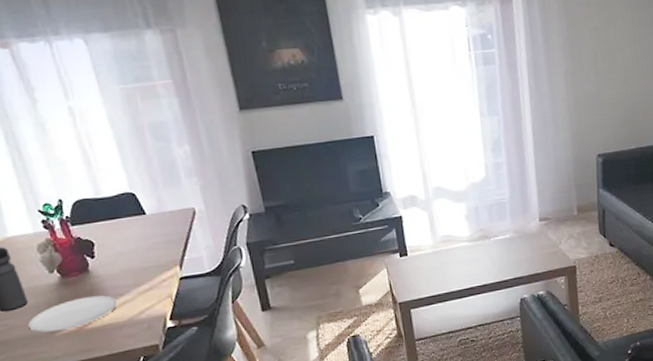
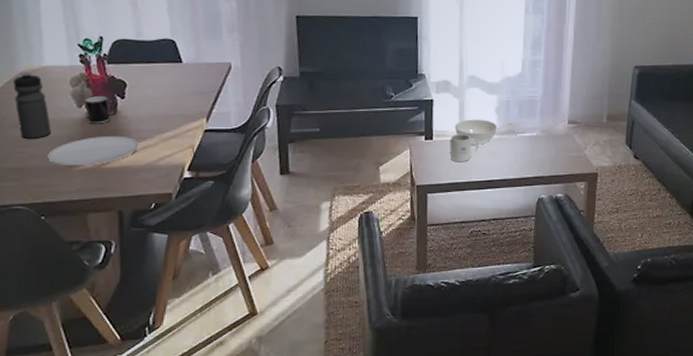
mug: none [54,257,90,288] -> present [84,95,118,124]
mug: none [425,245,454,275] -> present [449,133,479,163]
bowl: none [427,228,470,255] -> present [454,119,497,145]

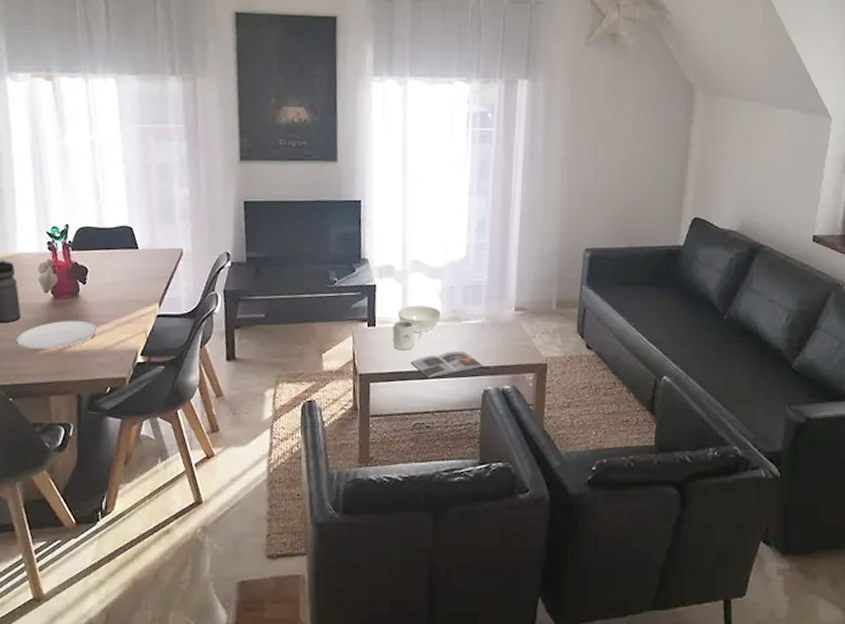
mug: present [84,95,118,124] -> none [50,281,79,309]
magazine: none [467,162,539,188] -> present [410,350,485,378]

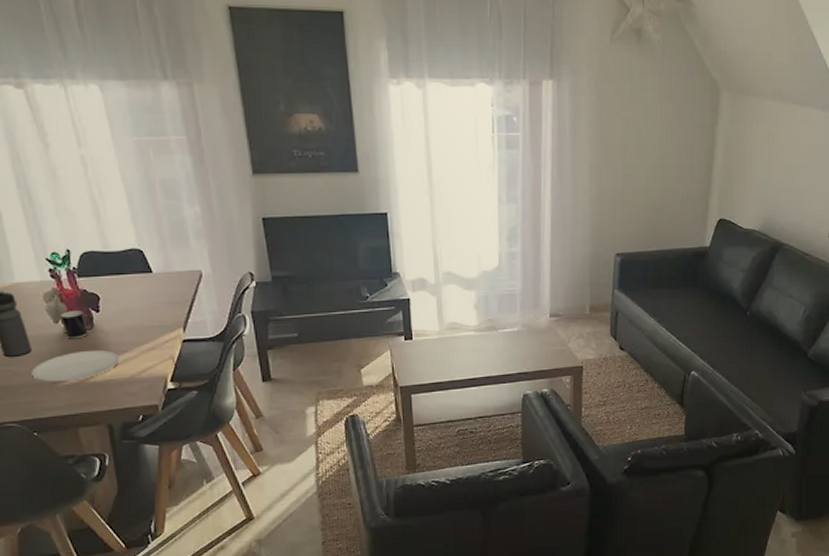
mug: none [50,281,79,309] -> present [59,309,94,339]
mug: present [392,320,422,351] -> none [430,332,460,362]
bowl: present [397,305,441,332] -> none [433,317,477,343]
magazine: present [410,350,485,378] -> none [450,358,523,387]

